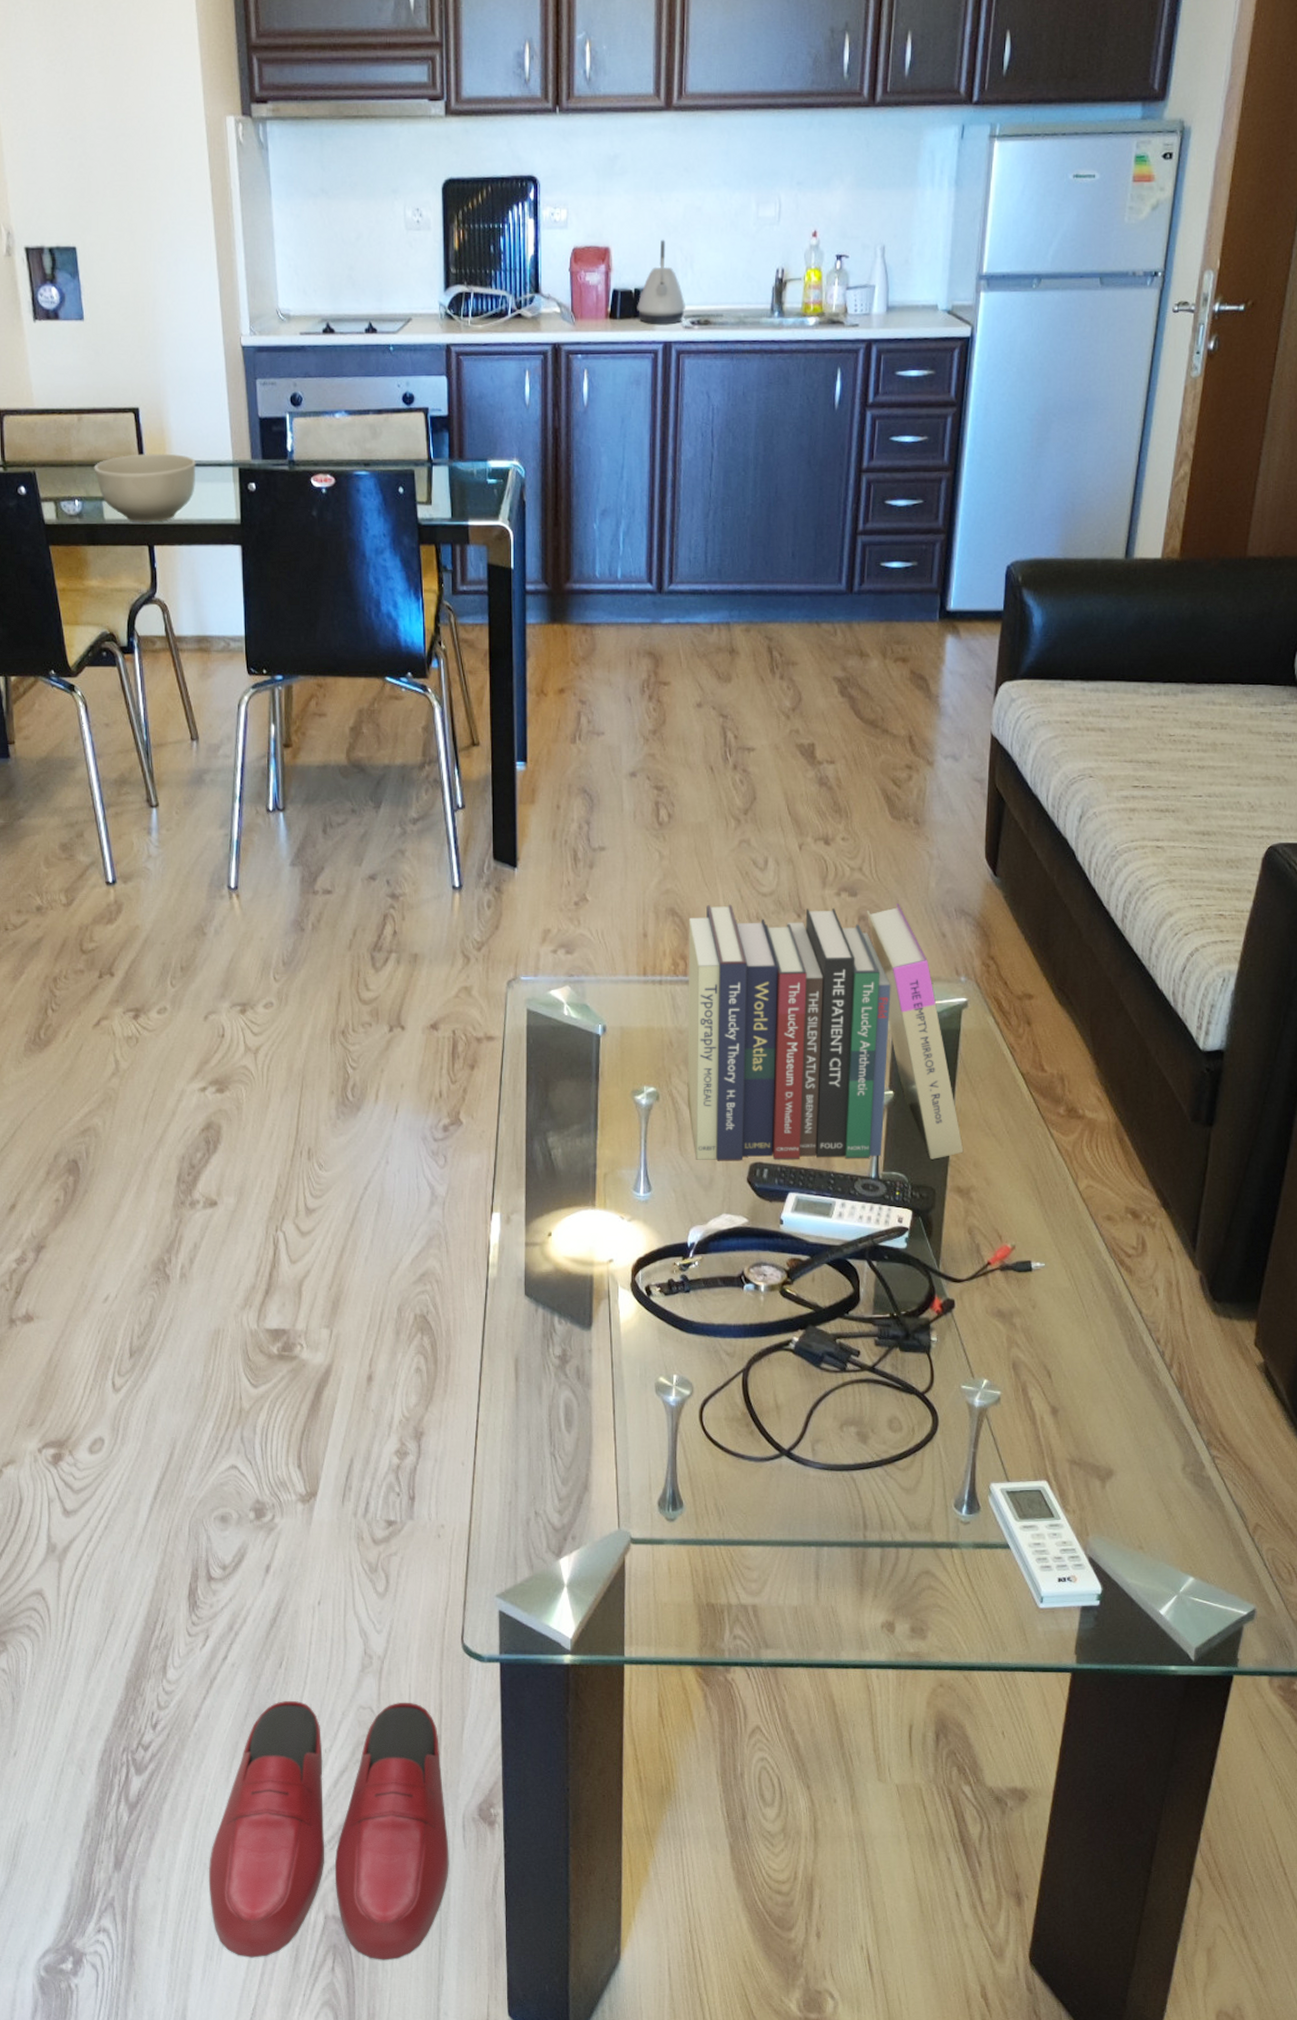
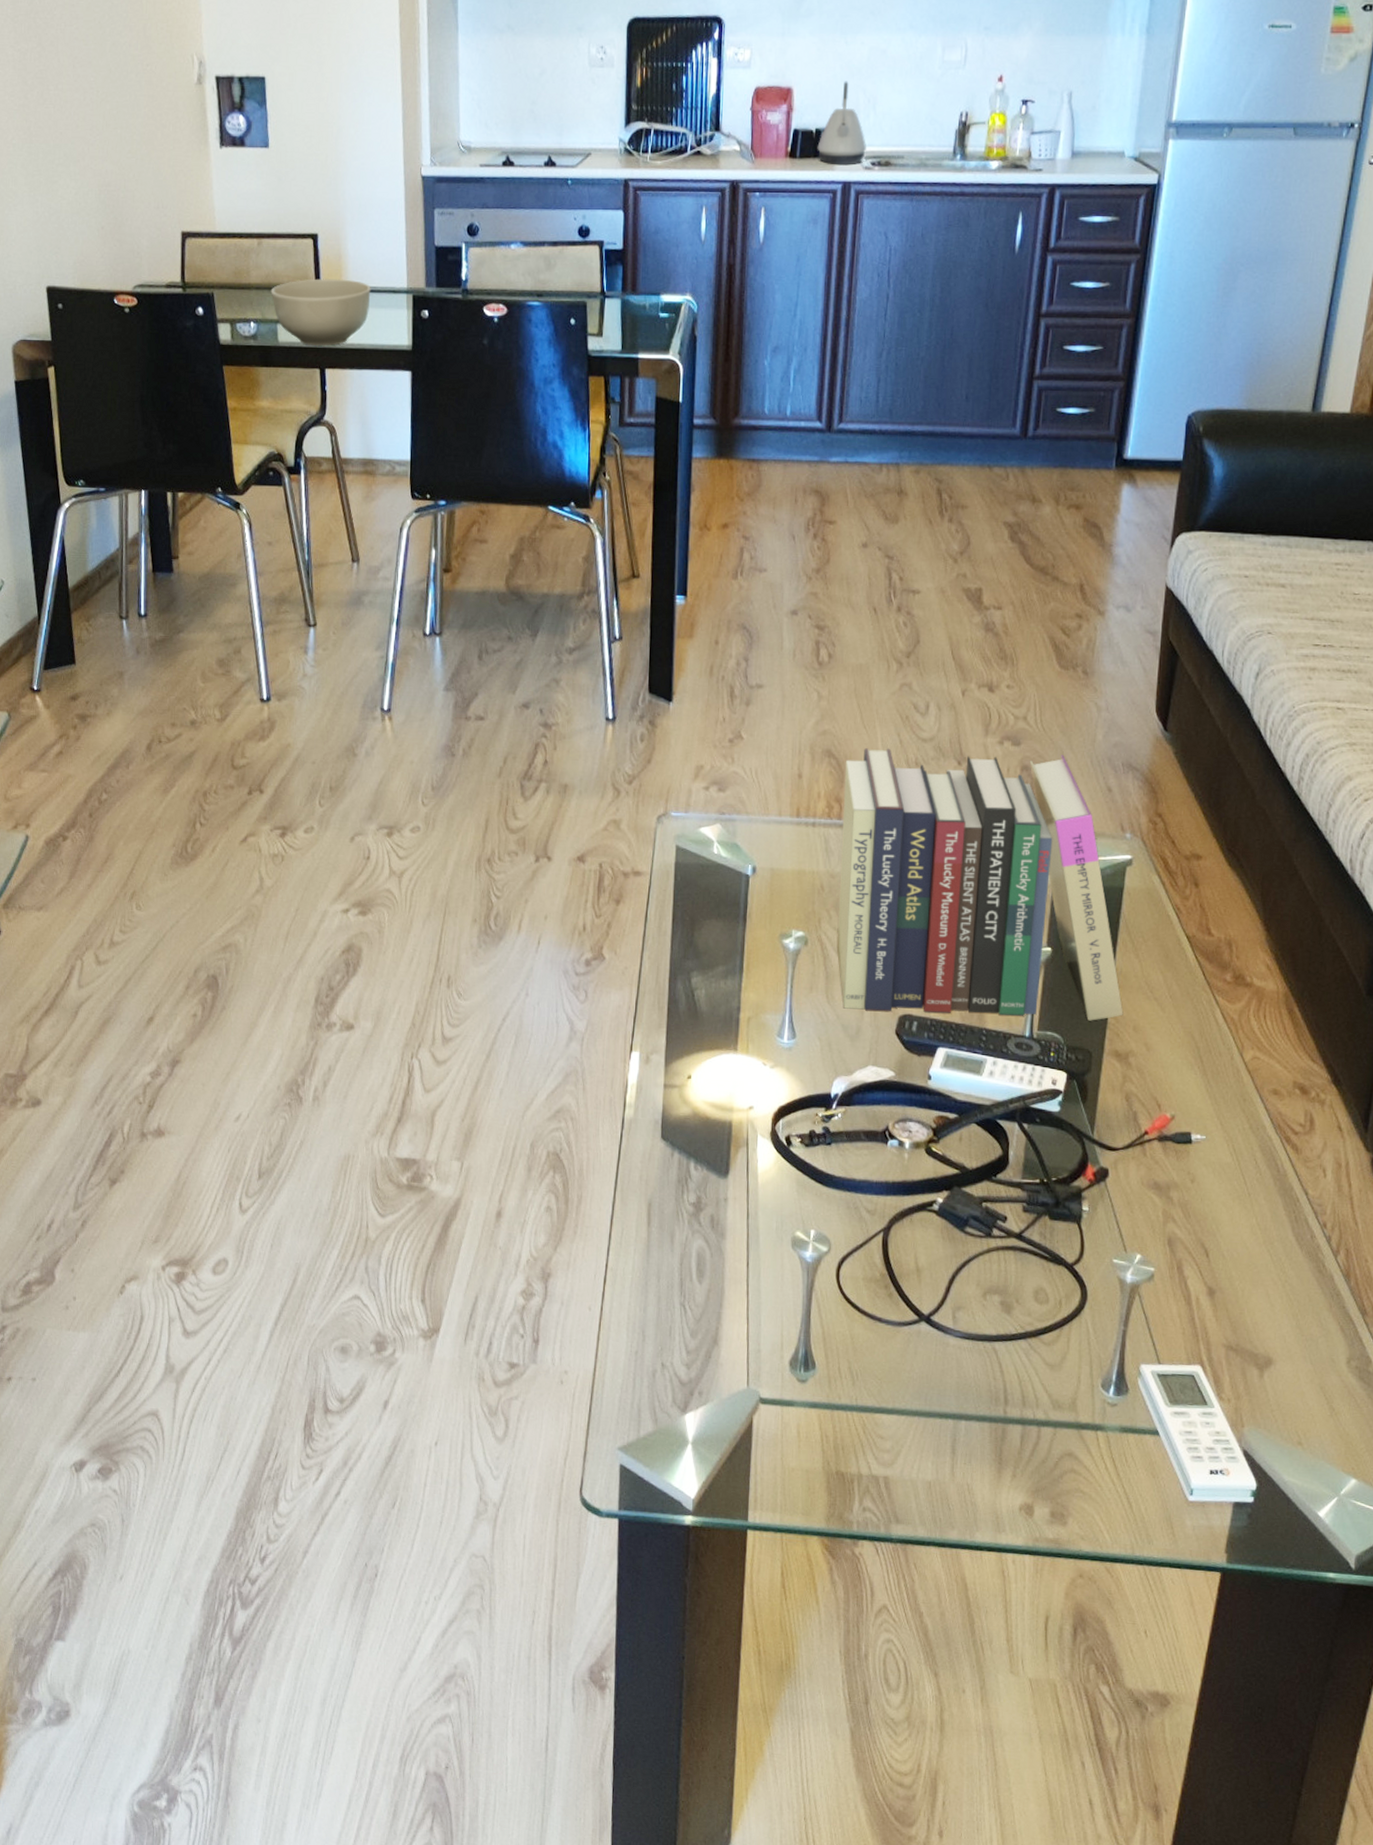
slippers: present [208,1701,449,1960] -> none [309,1543,557,1824]

